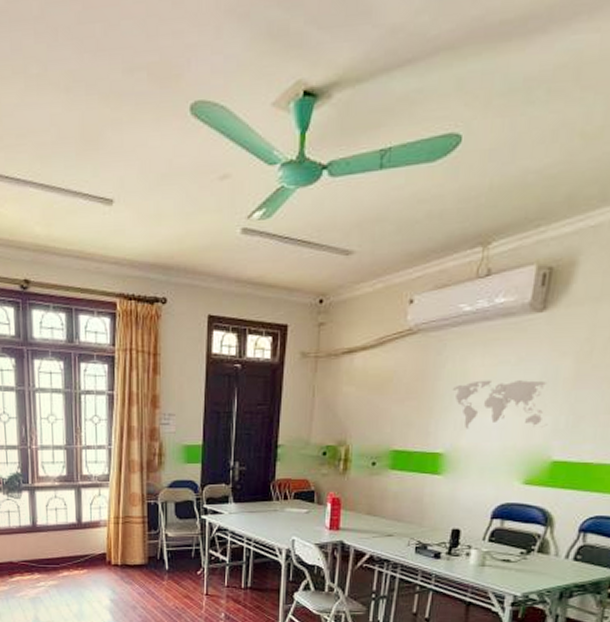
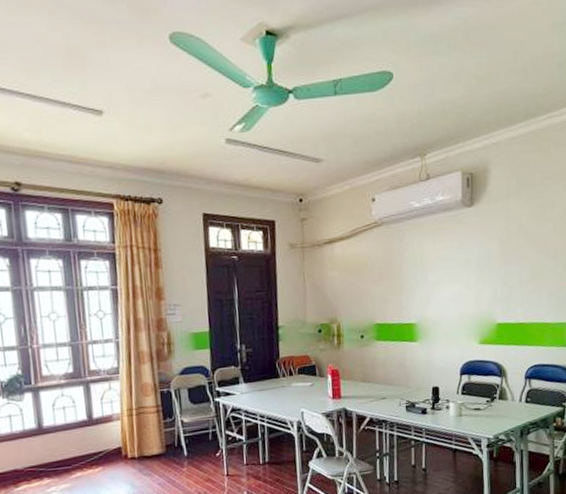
world map: present [452,380,548,429] -> none [415,260,489,302]

